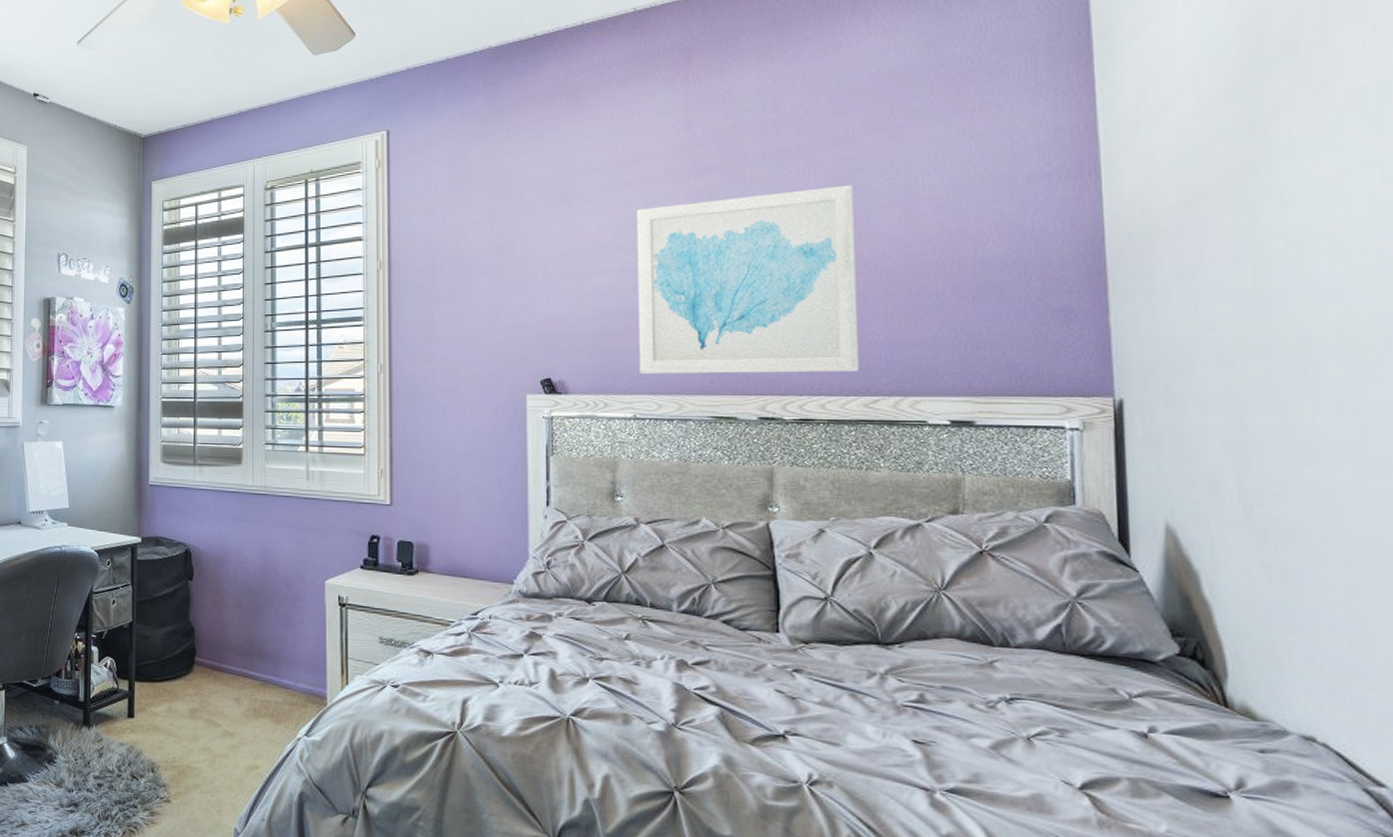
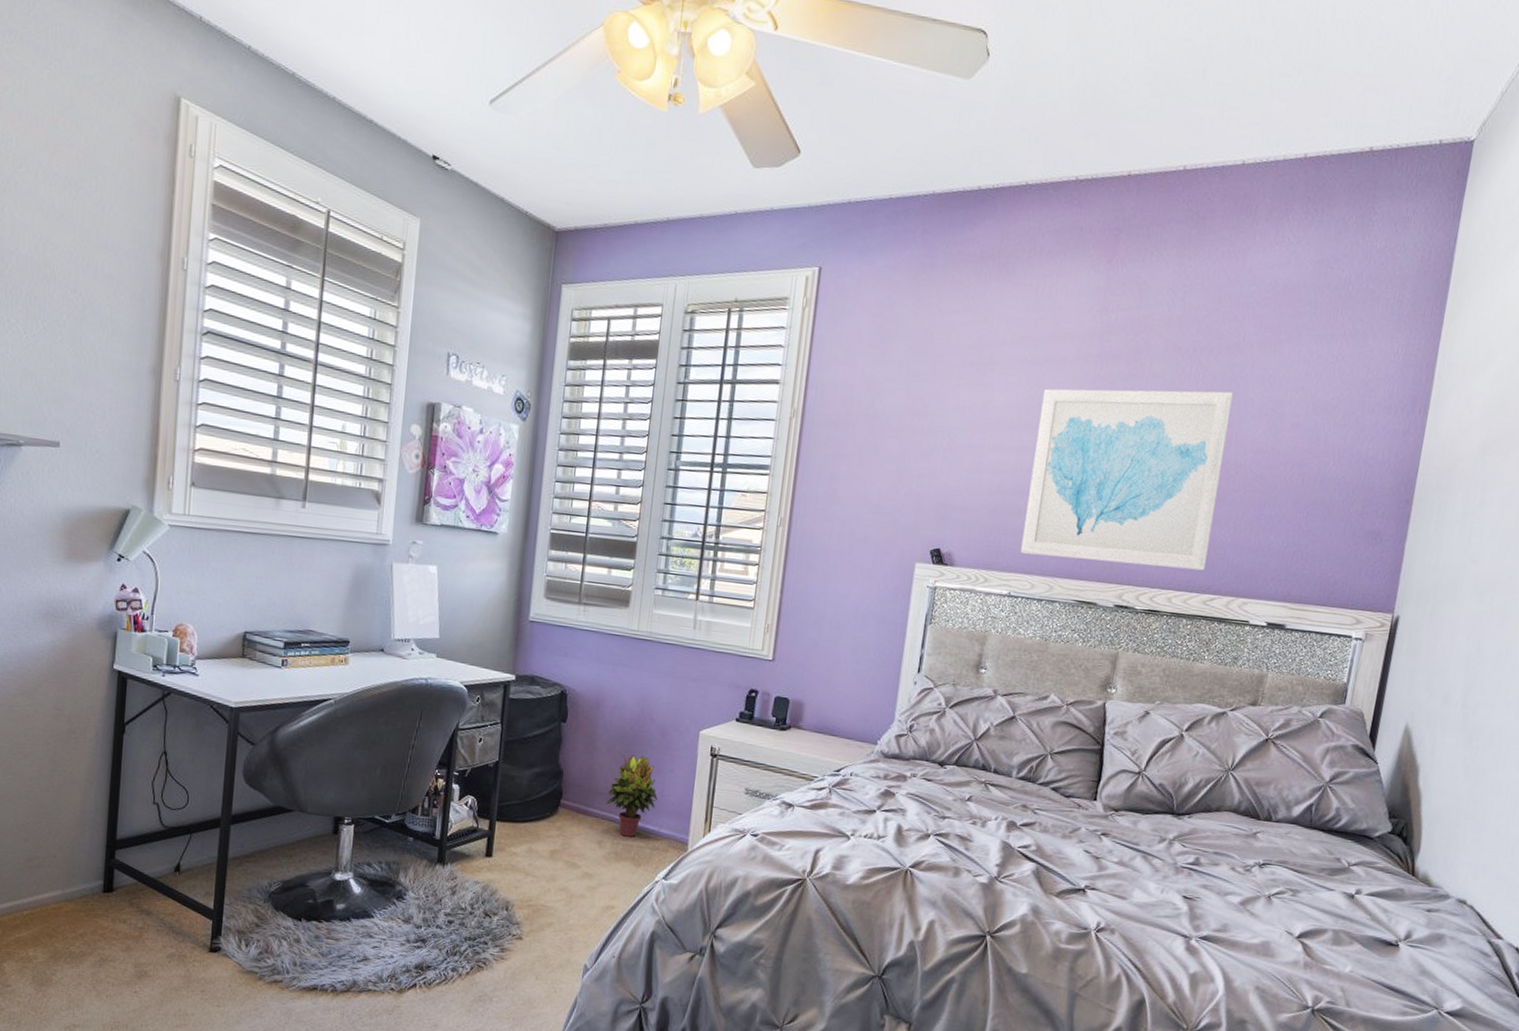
potted plant: none [240,608,290,693] -> present [606,754,657,837]

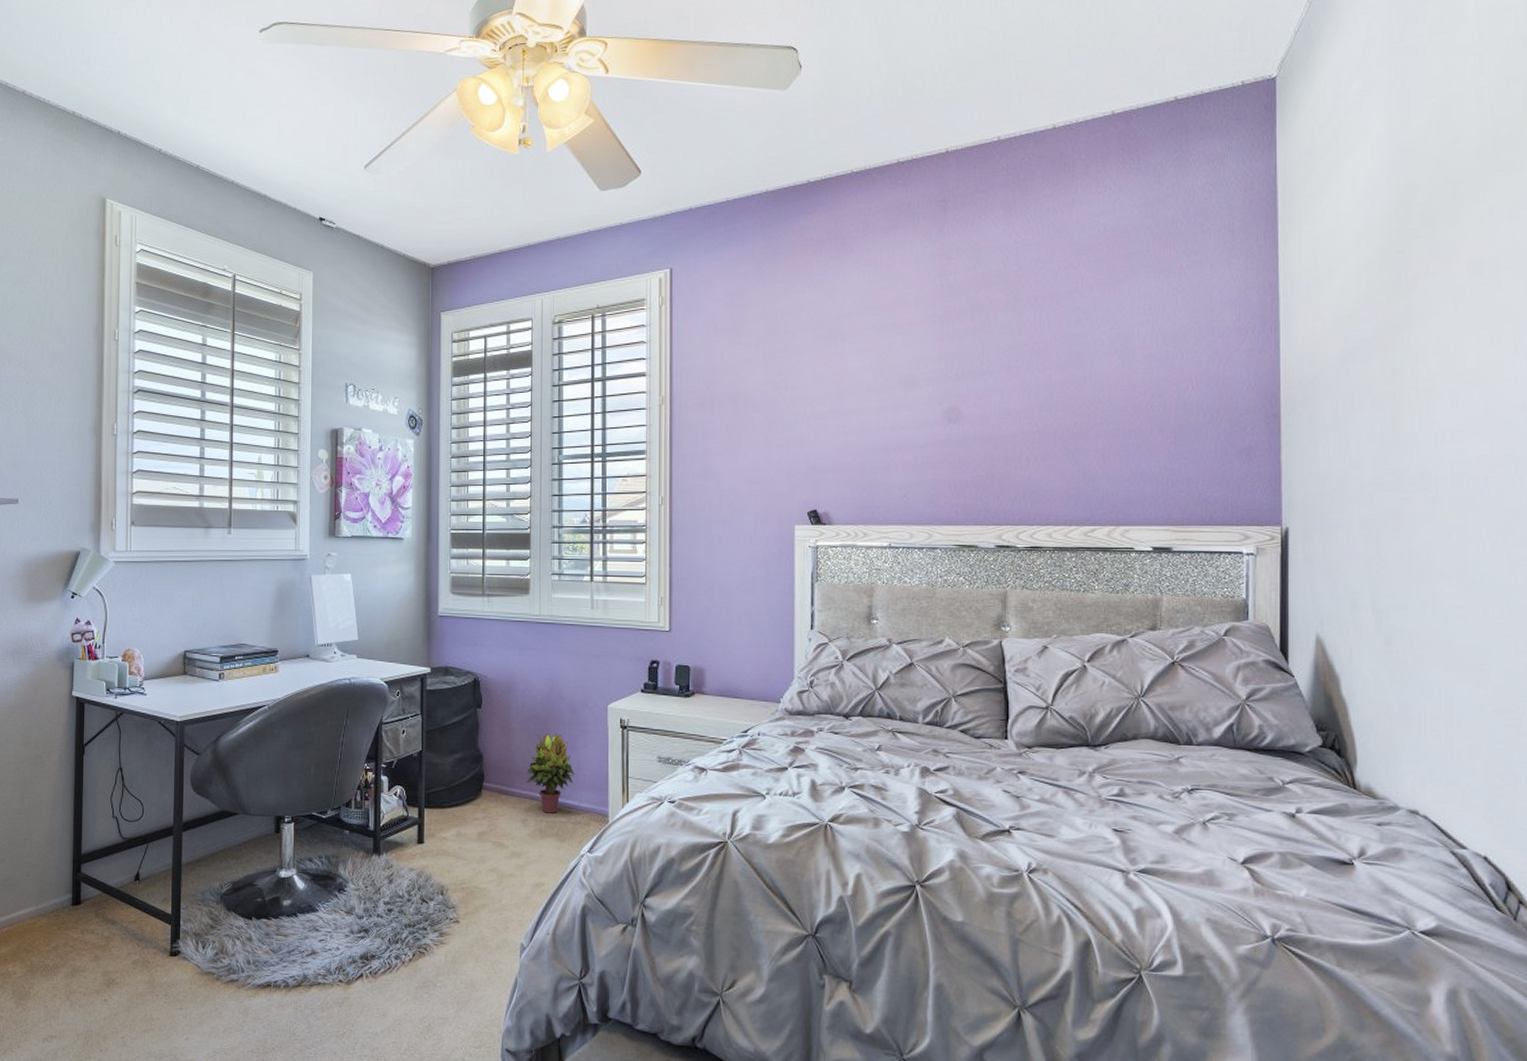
wall art: present [1020,388,1233,571] -> none [895,334,1080,506]

